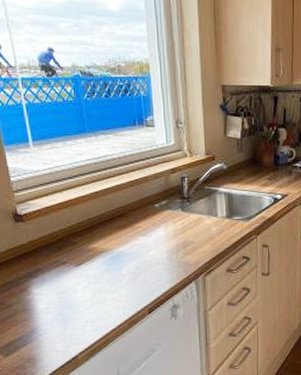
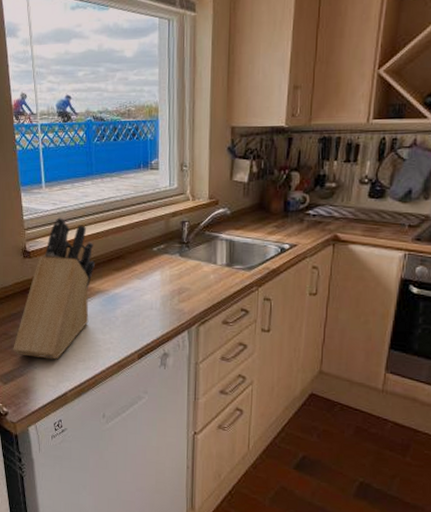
knife block: none [12,177,96,325] -> present [13,217,95,360]

